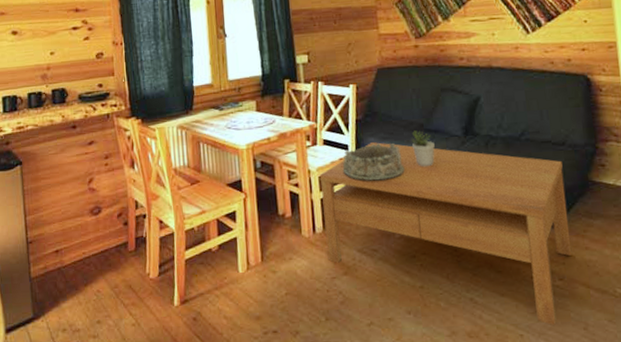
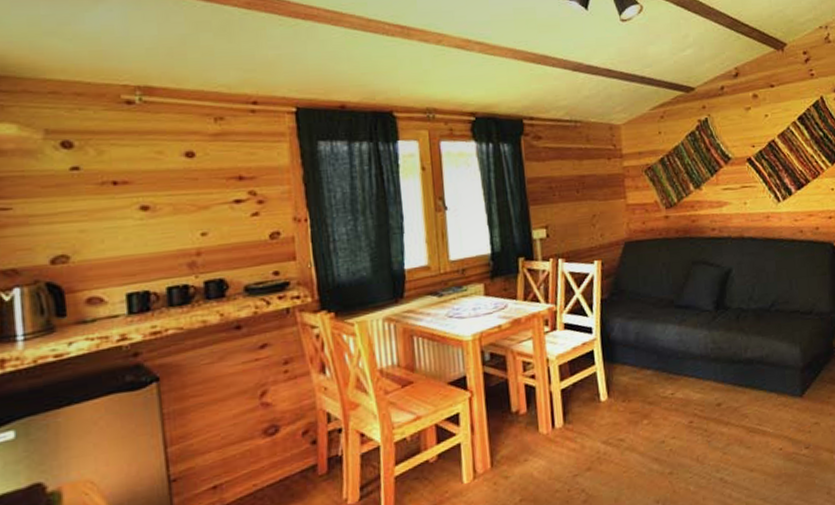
coffee table: present [319,142,572,326] -> none [559,322,817,495]
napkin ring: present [342,143,405,182] -> none [586,323,654,367]
potted plant: present [411,130,435,167] -> none [660,307,686,346]

